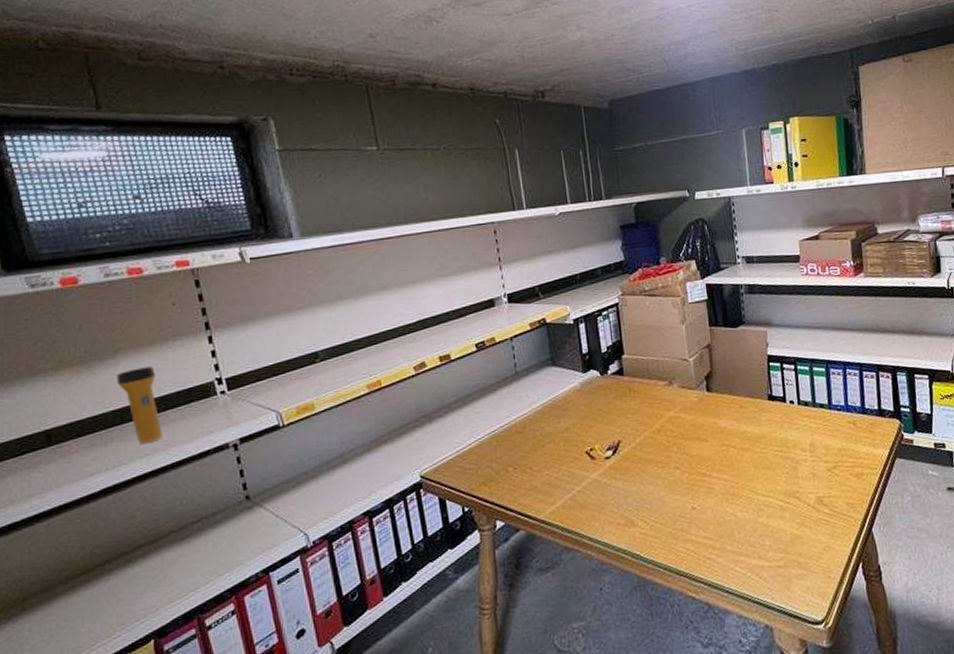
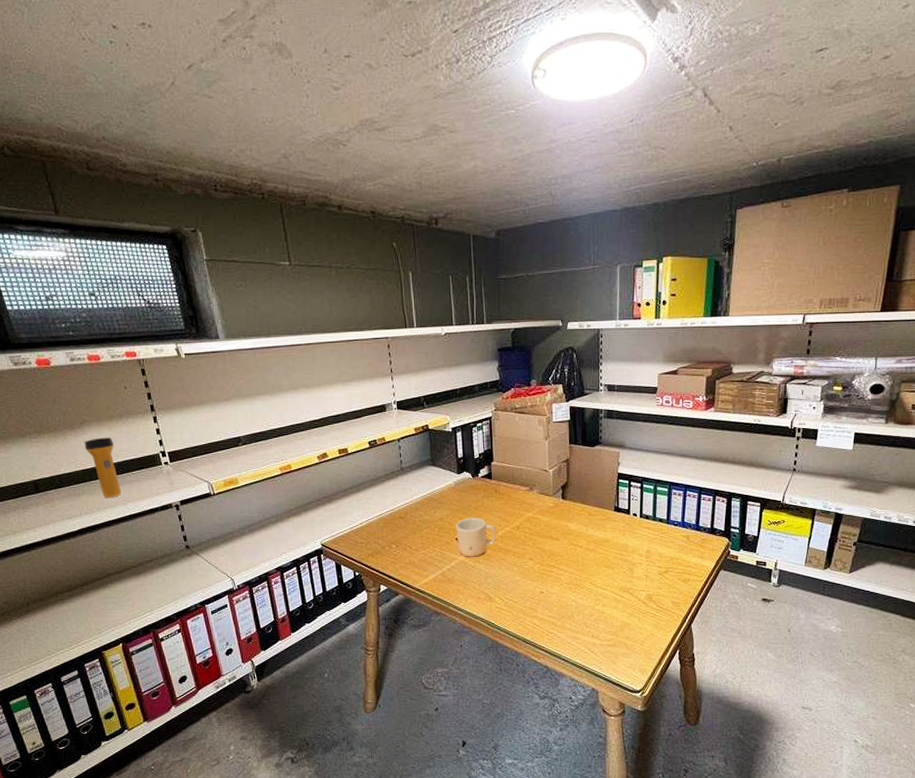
mug: none [585,423,635,474] -> present [456,517,497,557]

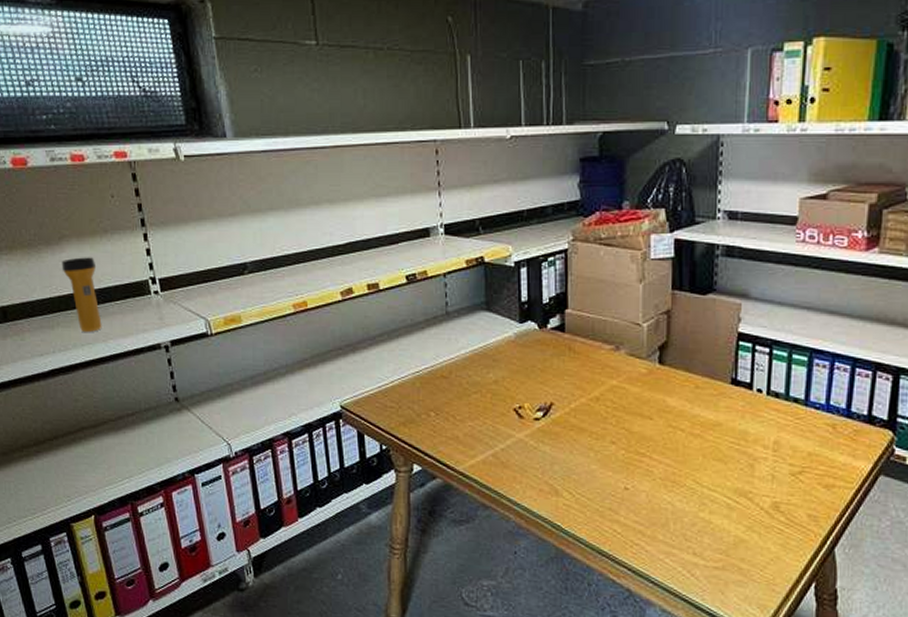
mug: present [456,517,497,557] -> none [514,381,569,435]

